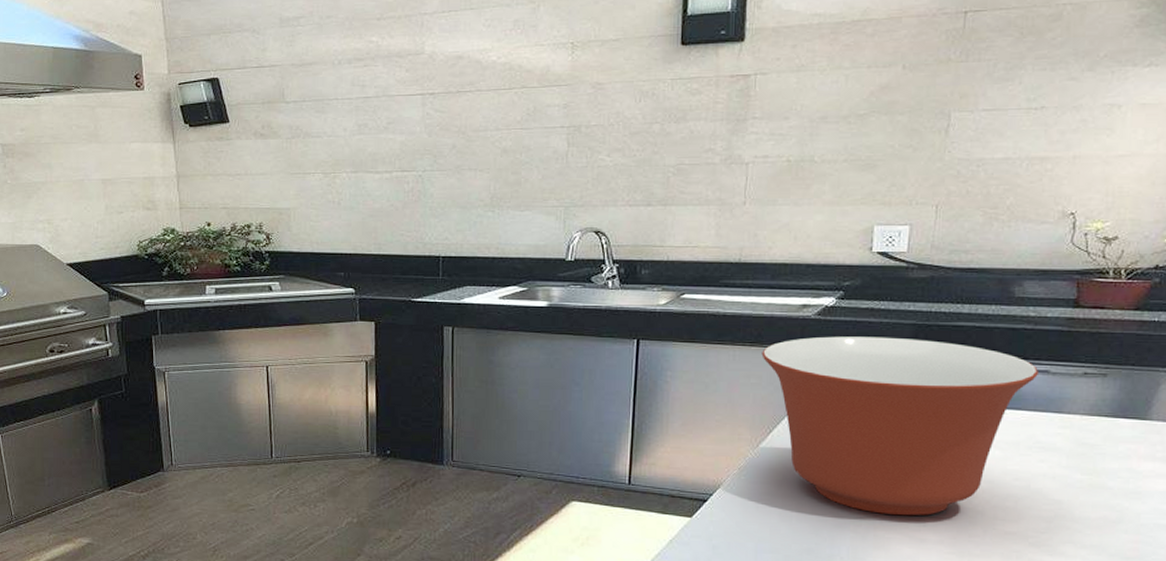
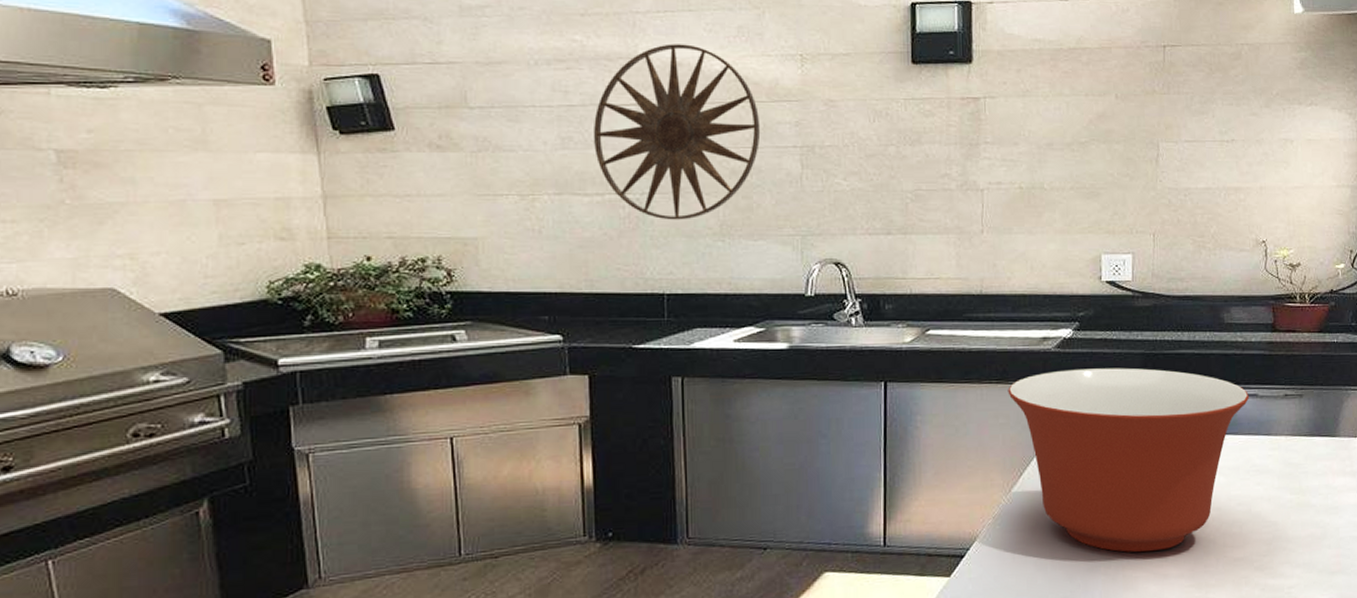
wall art: none [385,39,531,194] -> present [594,43,761,220]

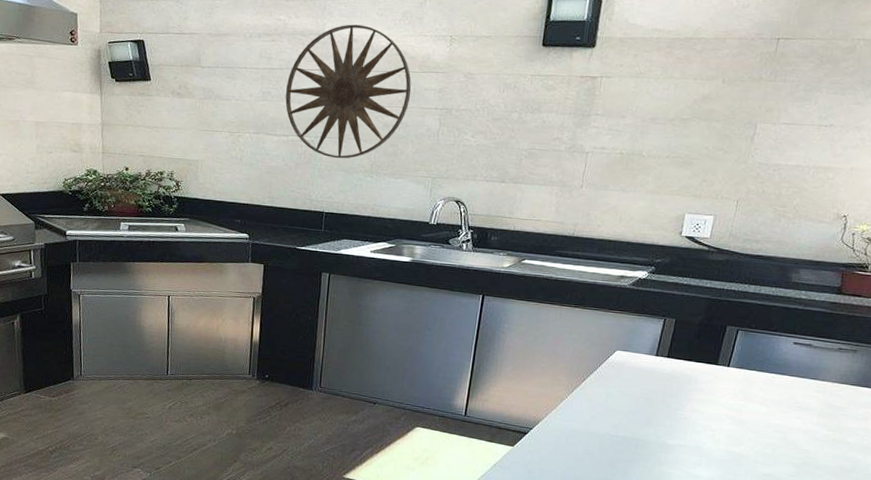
mixing bowl: present [1008,367,1249,553] -> none [583,303,803,456]

